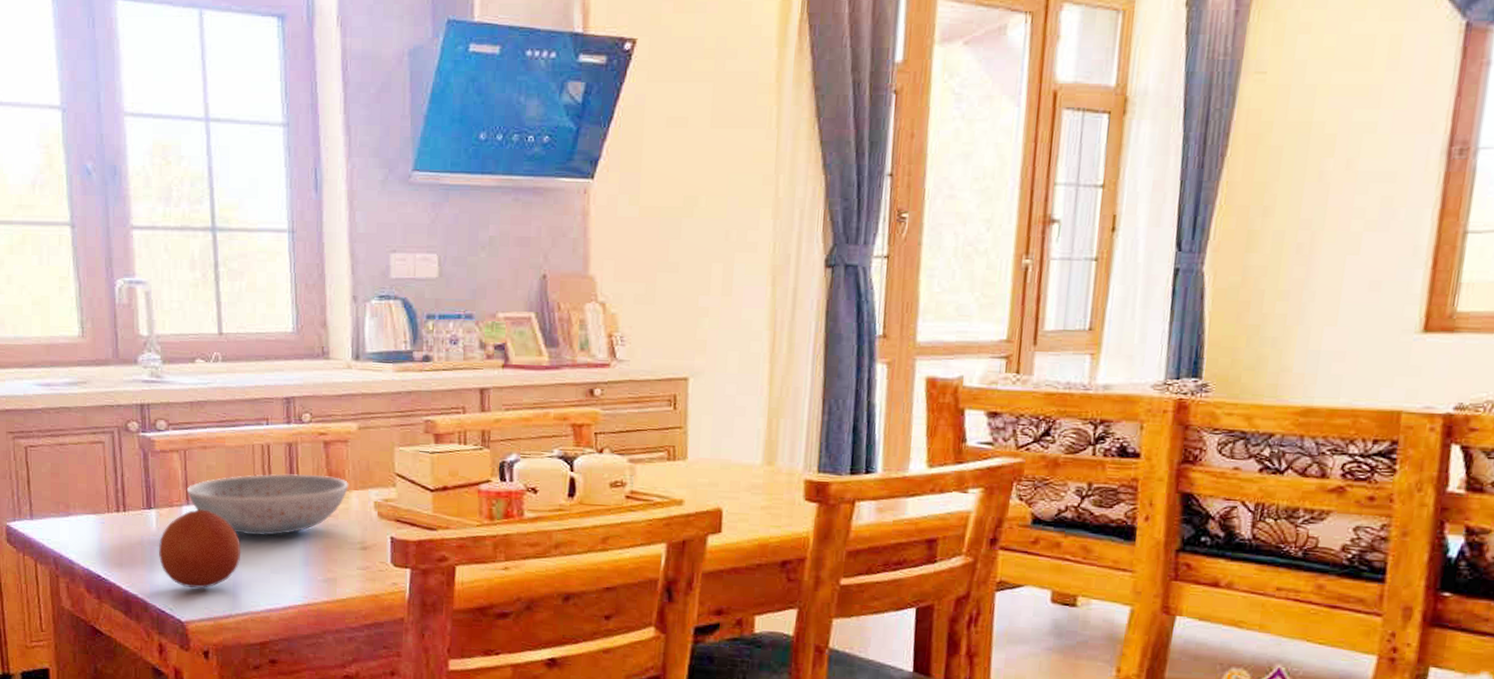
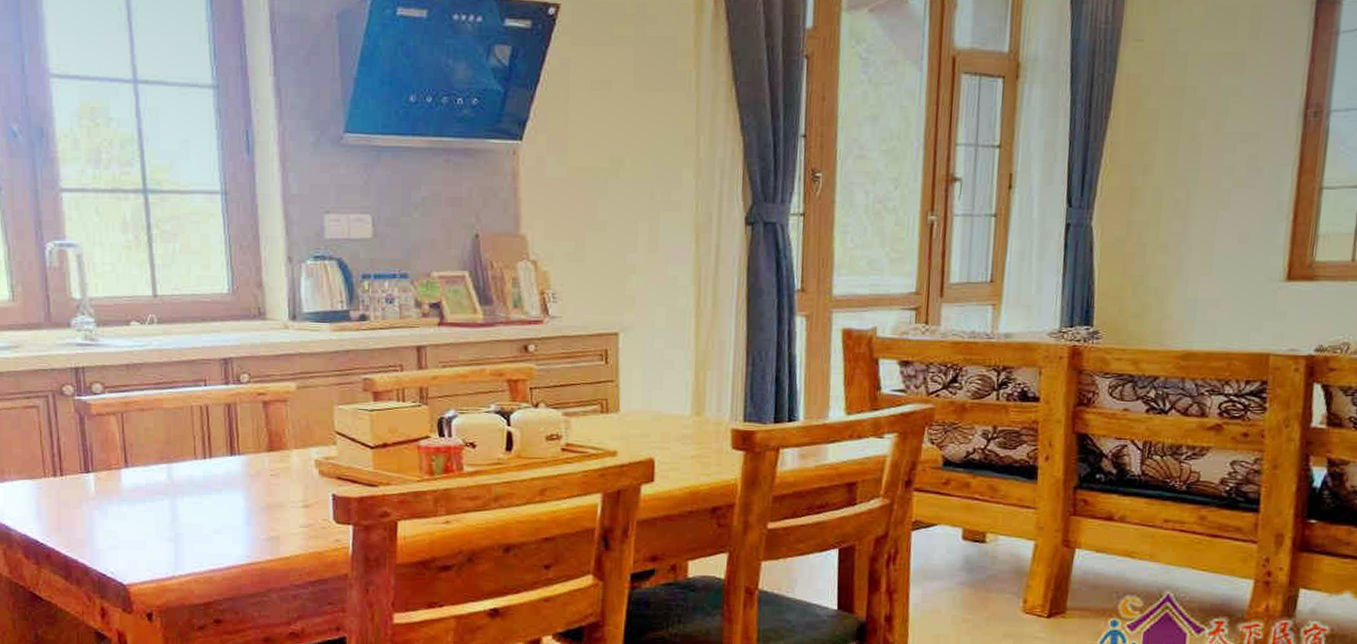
fruit: present [159,508,241,589] -> none [98,470,183,552]
dish: present [186,473,349,536] -> none [124,433,290,496]

